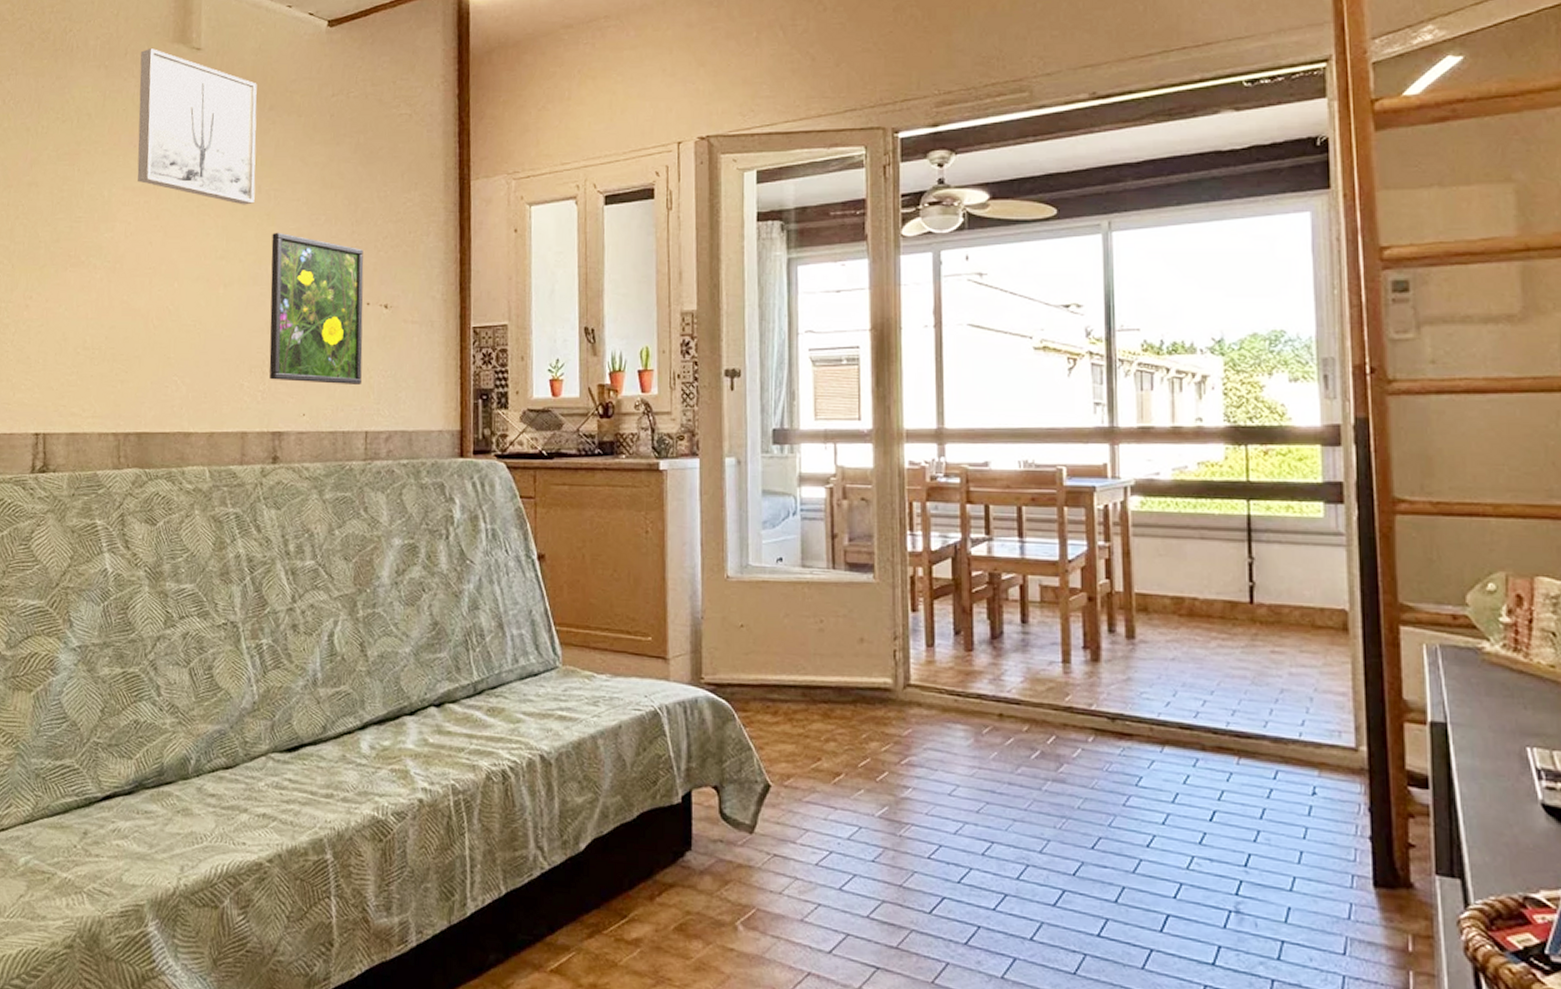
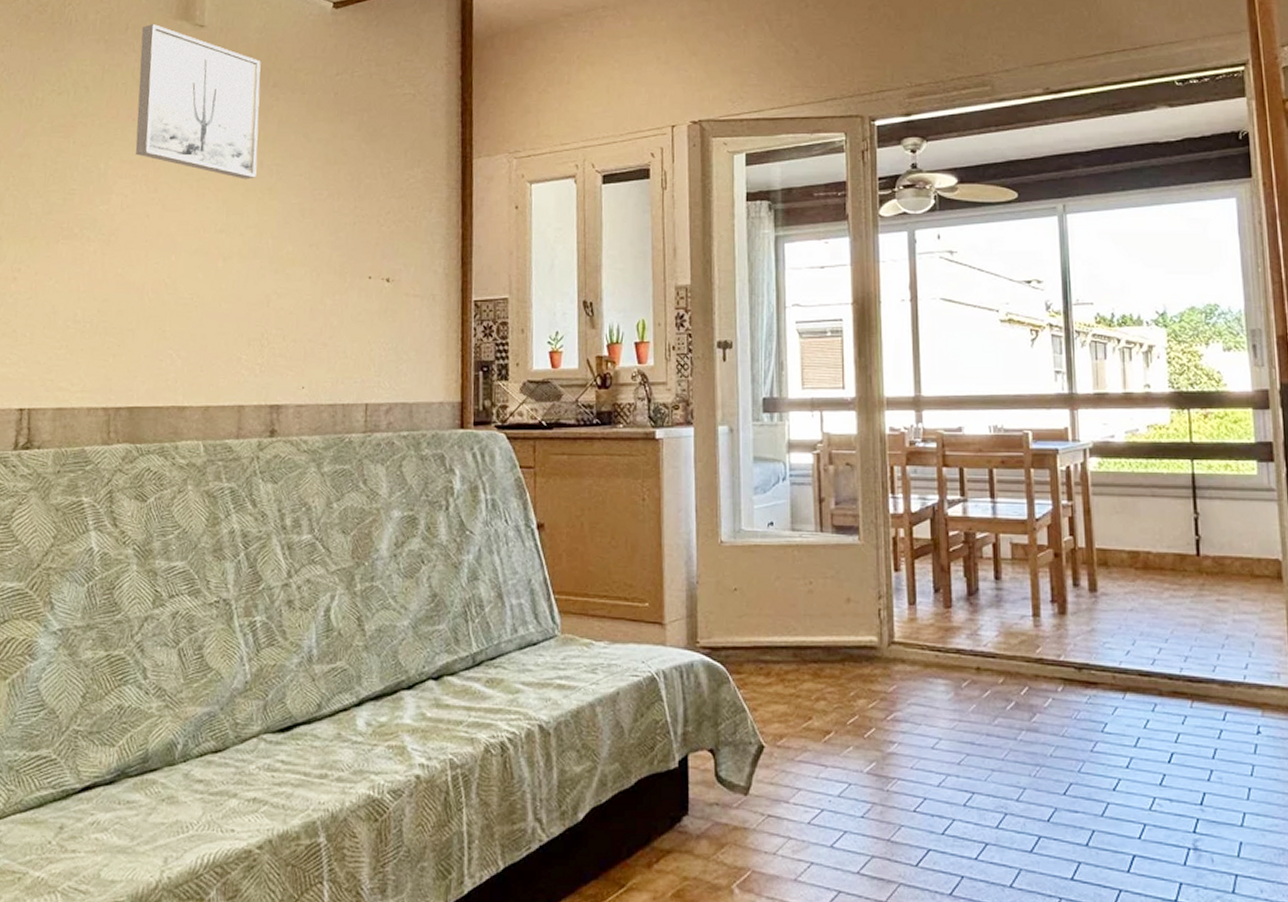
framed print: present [269,232,364,384] -> none [268,206,366,357]

